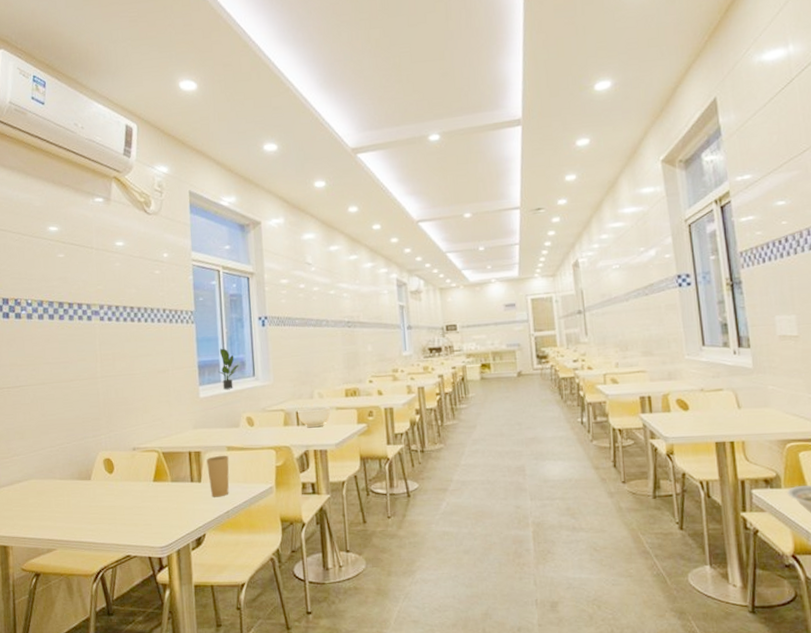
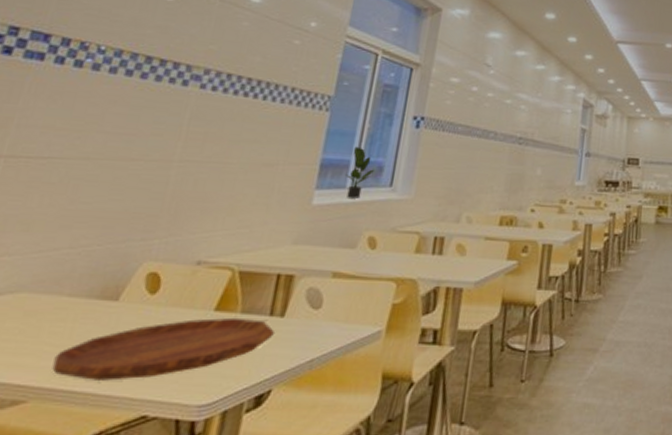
tray: none [64,485,198,534] -> present [52,317,276,381]
cup: present [206,455,229,498] -> none [294,282,332,340]
soup bowl: present [297,406,331,428] -> none [435,233,479,259]

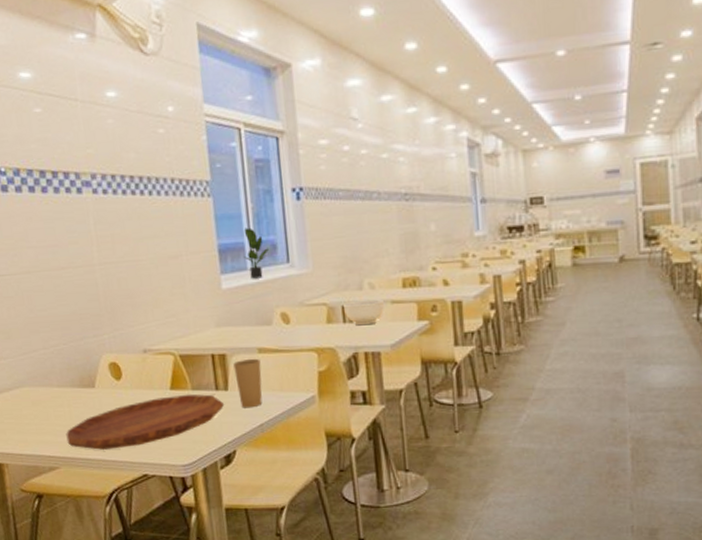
cup: none [294,282,332,340] -> present [233,358,263,408]
soup bowl: none [435,233,479,259] -> present [342,299,385,326]

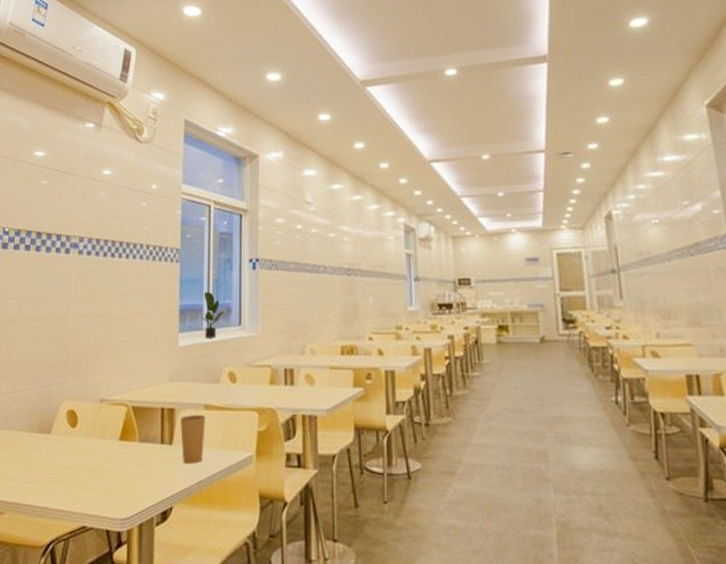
tray: present [66,394,225,450] -> none [16,445,168,497]
soup bowl: present [342,299,385,326] -> none [285,364,324,389]

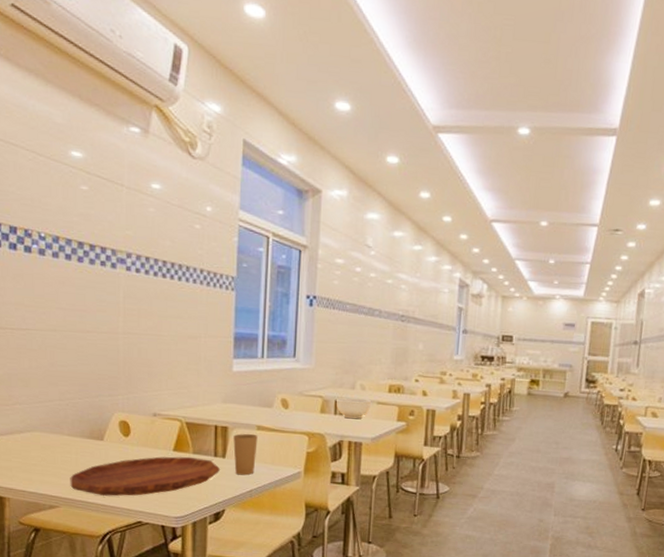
tray: none [16,445,168,497] -> present [70,456,221,496]
potted plant: present [200,291,224,338] -> none [255,322,279,367]
soup bowl: none [285,364,324,389] -> present [336,398,372,419]

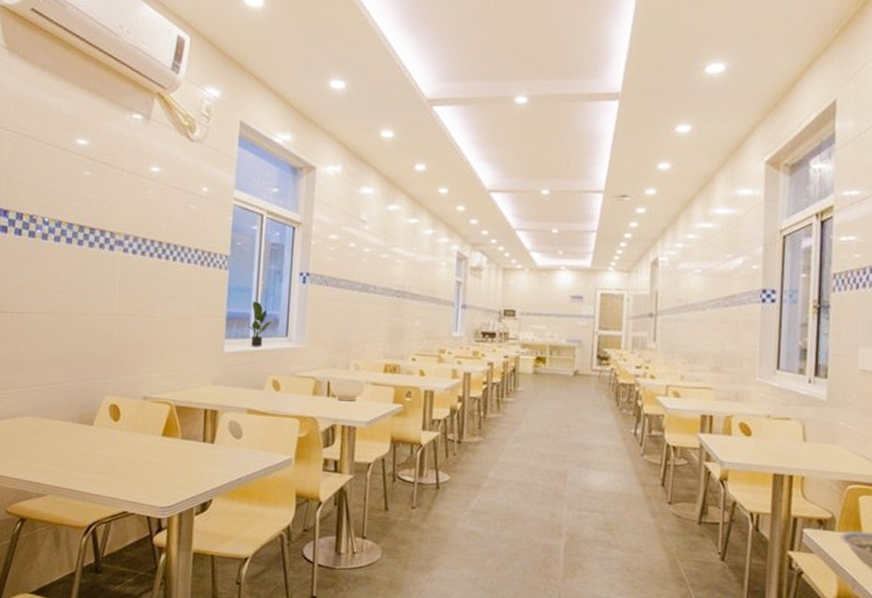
tray: present [70,456,221,496] -> none [58,442,209,484]
cup: present [233,433,258,476] -> none [222,417,248,463]
potted plant: none [255,322,279,367] -> present [247,301,271,347]

